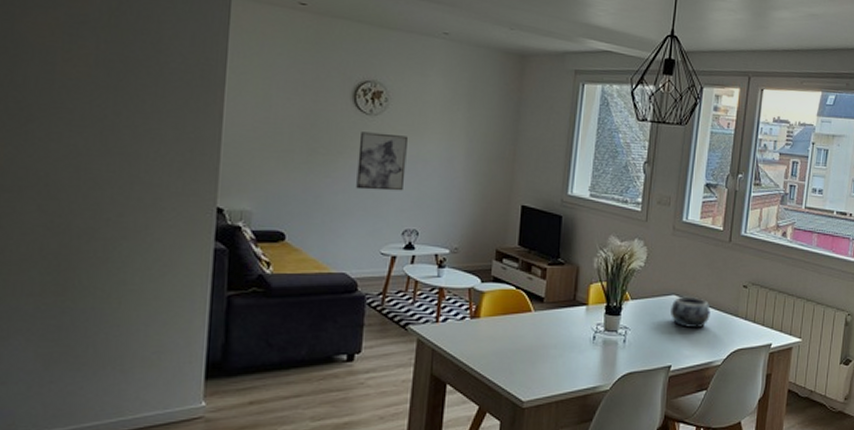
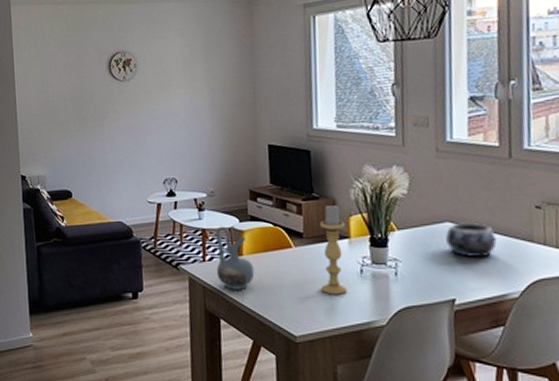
wall art: present [356,132,407,191] -> none [118,95,159,148]
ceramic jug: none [449,286,490,353] -> present [216,226,255,290]
candle holder: none [554,271,585,360] -> present [319,204,348,295]

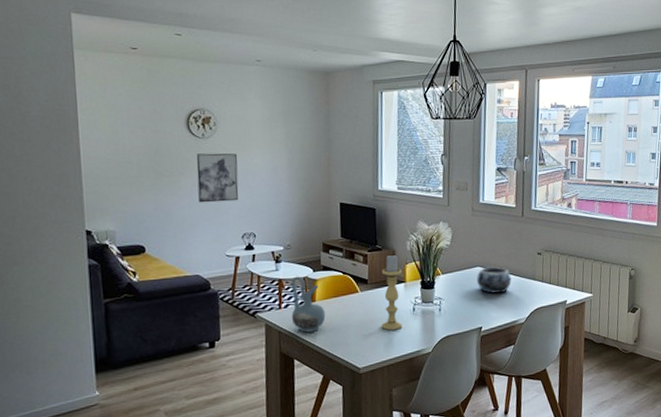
wall art: none [118,95,159,148] -> present [196,153,239,203]

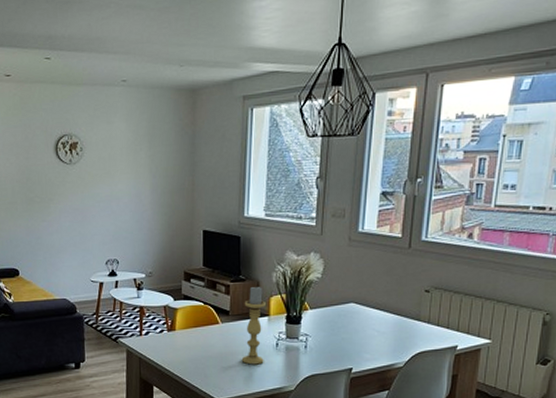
wall art: present [196,153,239,203] -> none [64,178,103,229]
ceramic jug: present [291,276,326,333] -> none [151,304,185,361]
decorative bowl: present [477,266,512,294] -> none [350,303,391,333]

